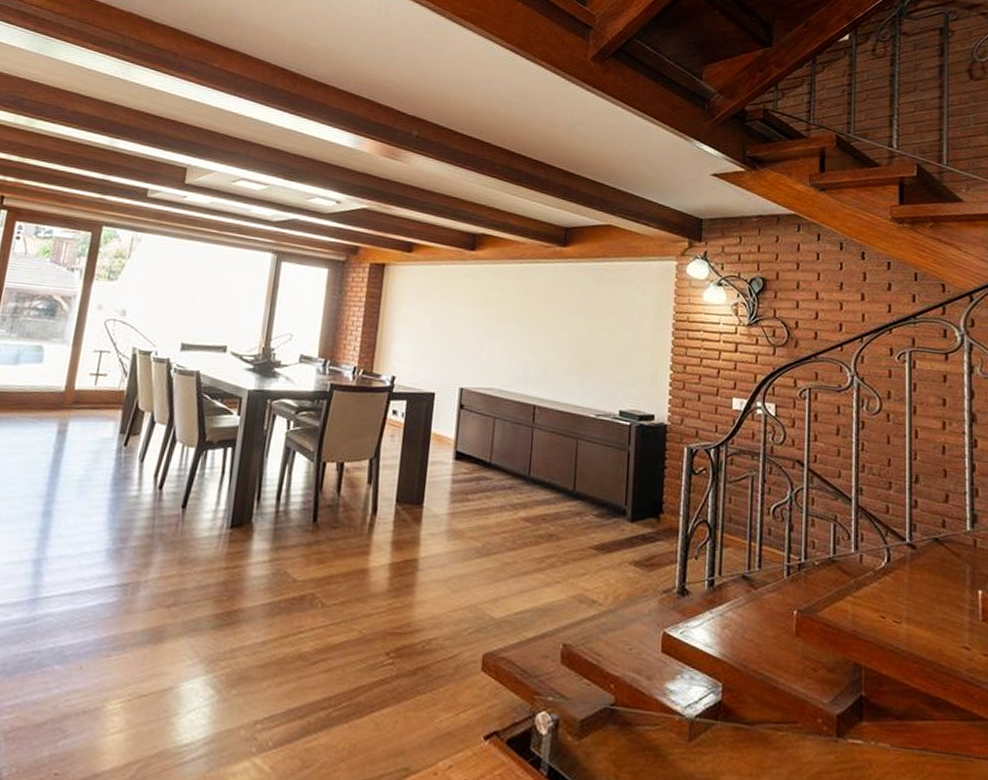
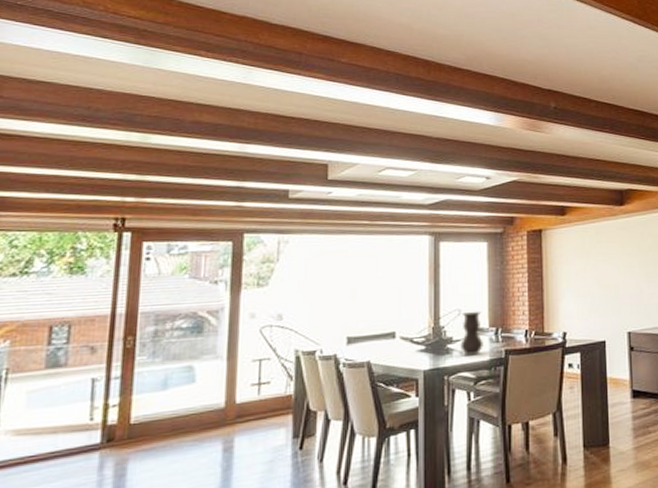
vase: none [287,338,313,384] -> present [460,311,483,356]

